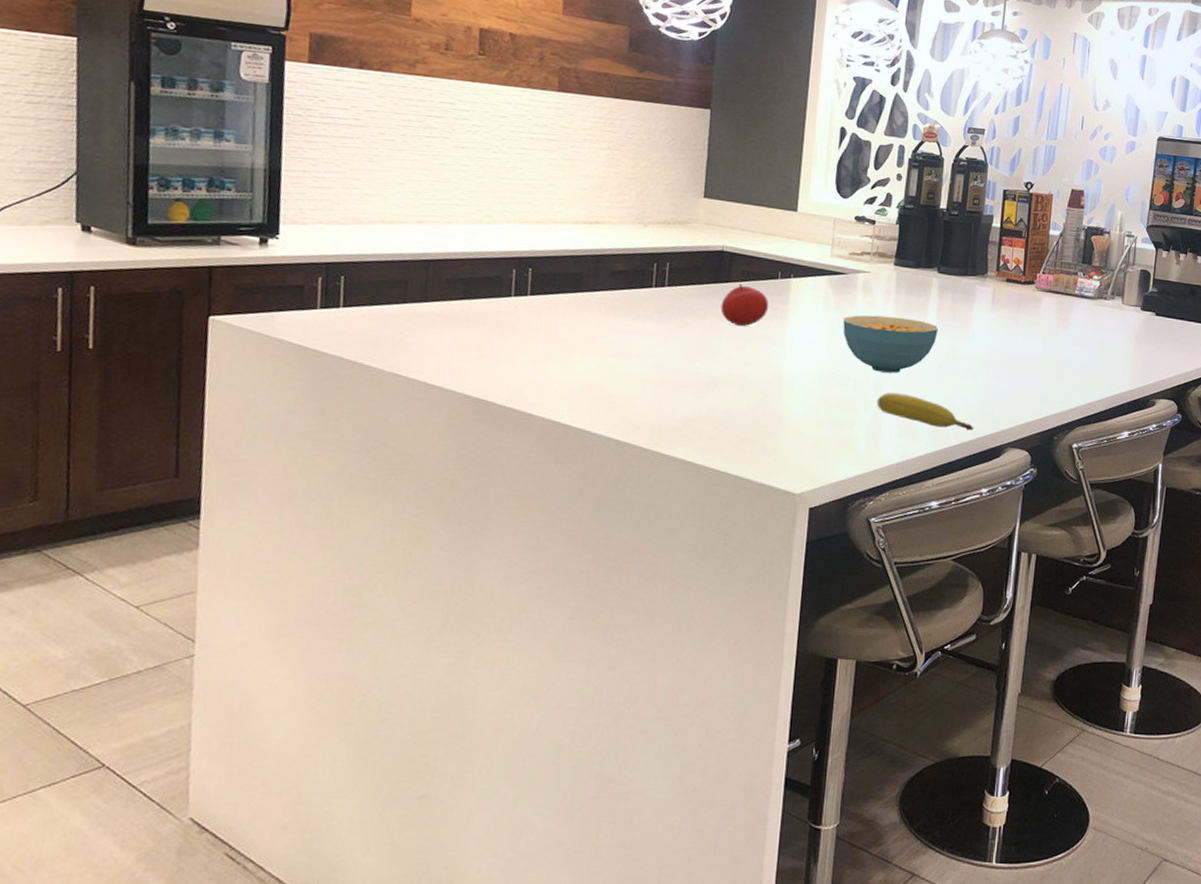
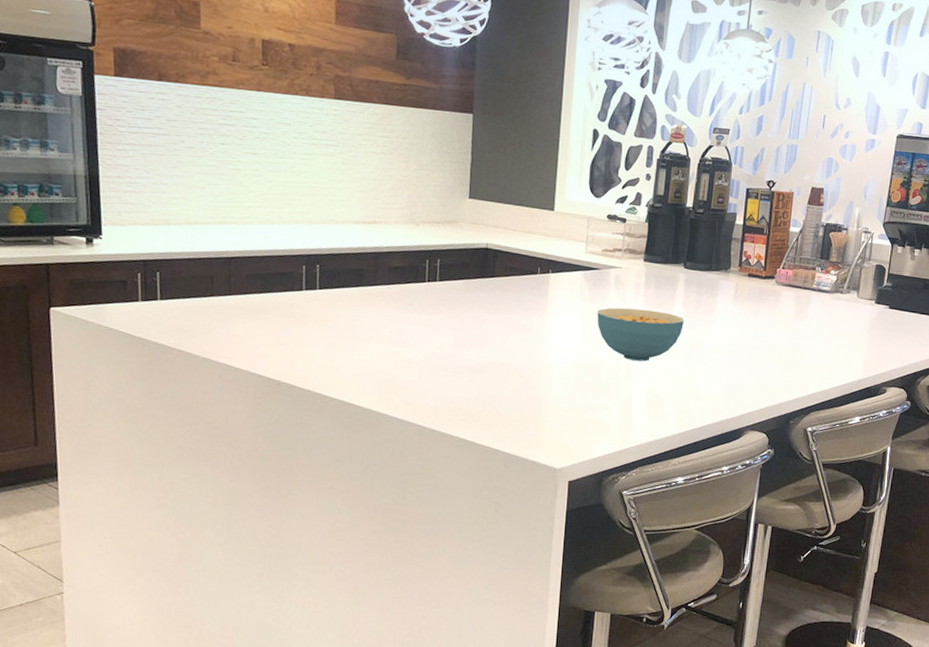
fruit: present [720,284,769,327] -> none [486,278,530,318]
fruit: present [876,392,974,431] -> none [628,379,717,415]

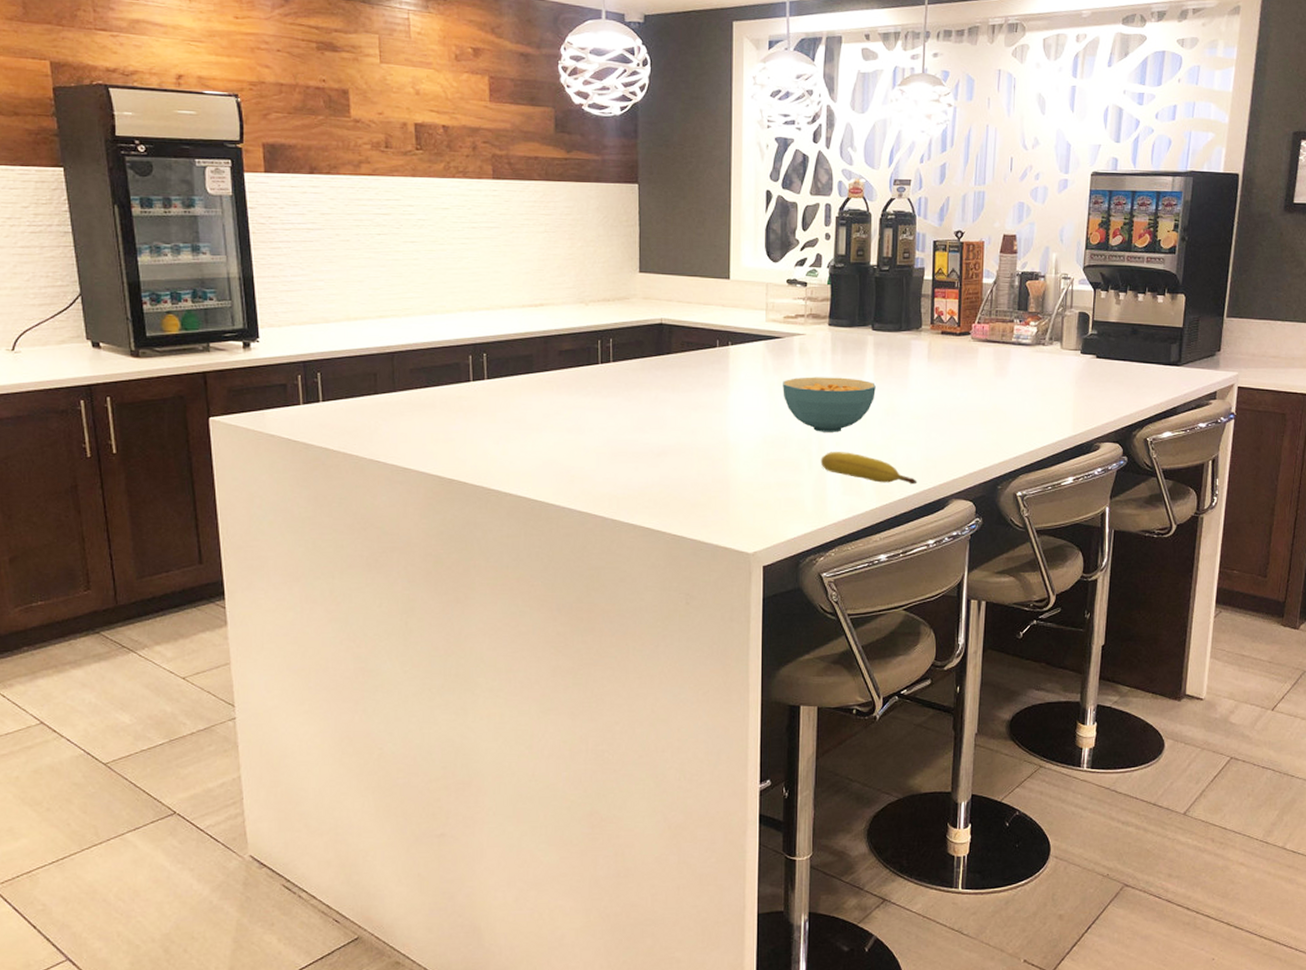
fruit: none [628,379,717,415] -> present [820,452,917,485]

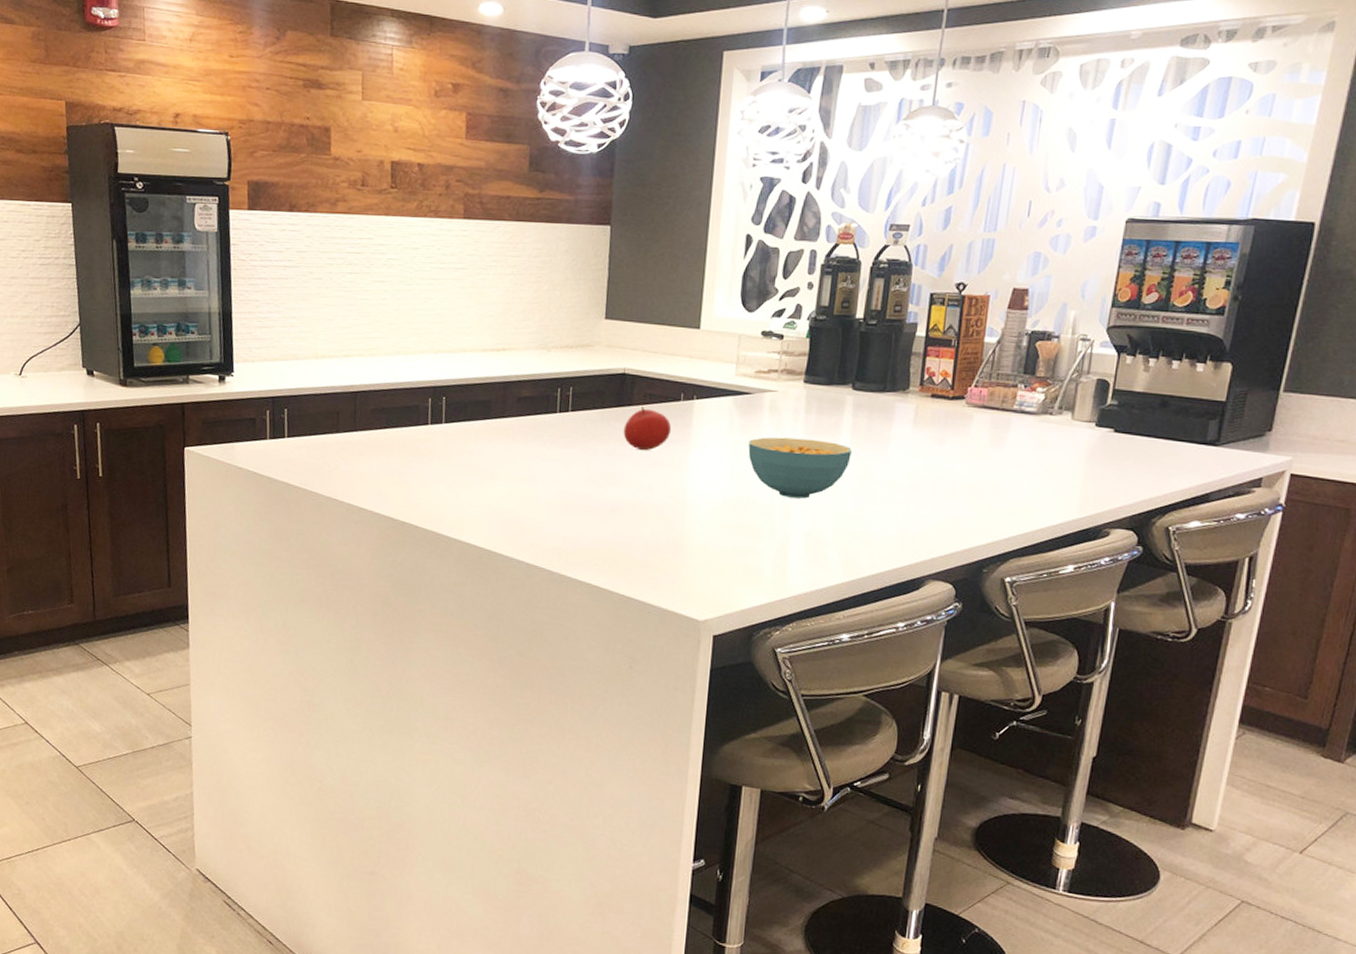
fruit: none [664,354,710,396] -> present [623,407,672,451]
fruit: present [820,452,917,485] -> none [783,519,891,561]

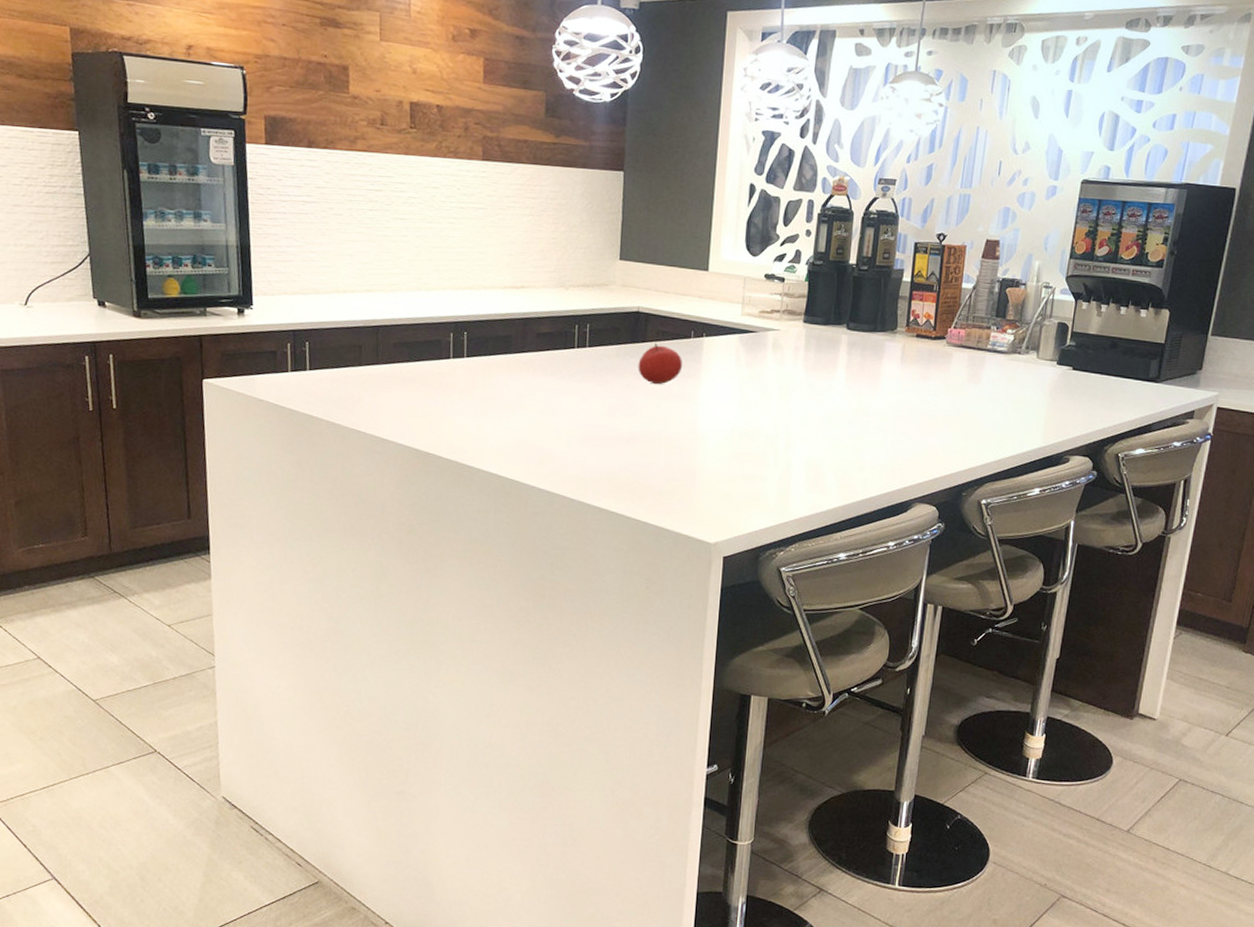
cereal bowl: present [748,437,852,499] -> none [753,372,847,429]

